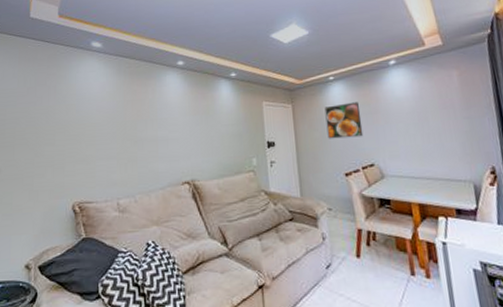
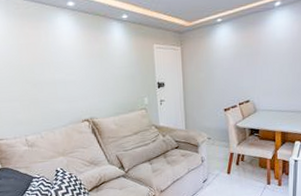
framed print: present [324,102,364,139] -> none [211,44,243,79]

